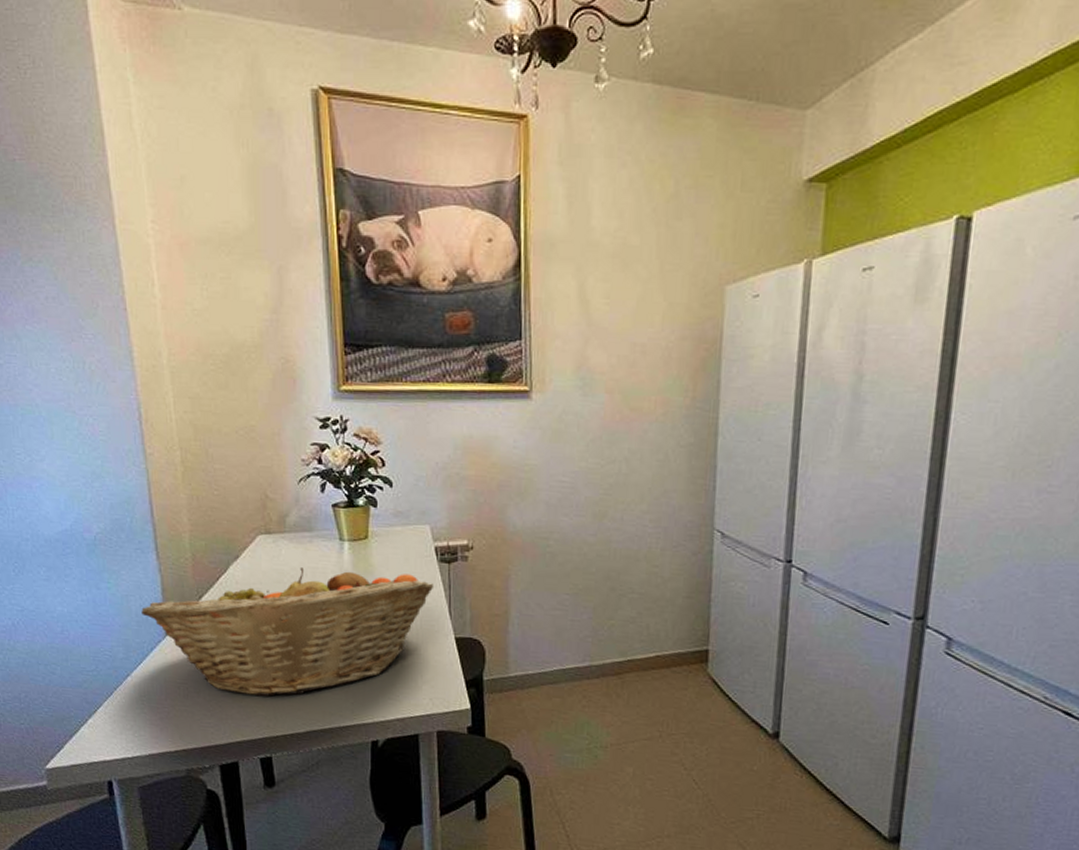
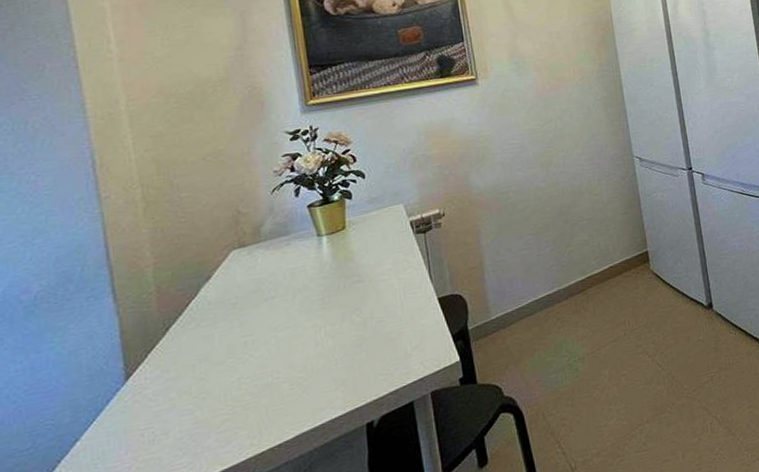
fruit basket: present [141,568,435,697] -> none [94,251,414,423]

